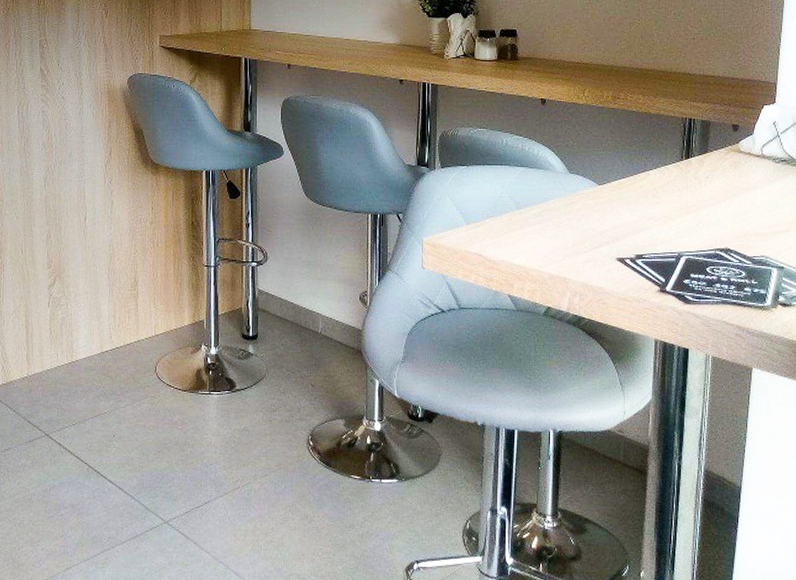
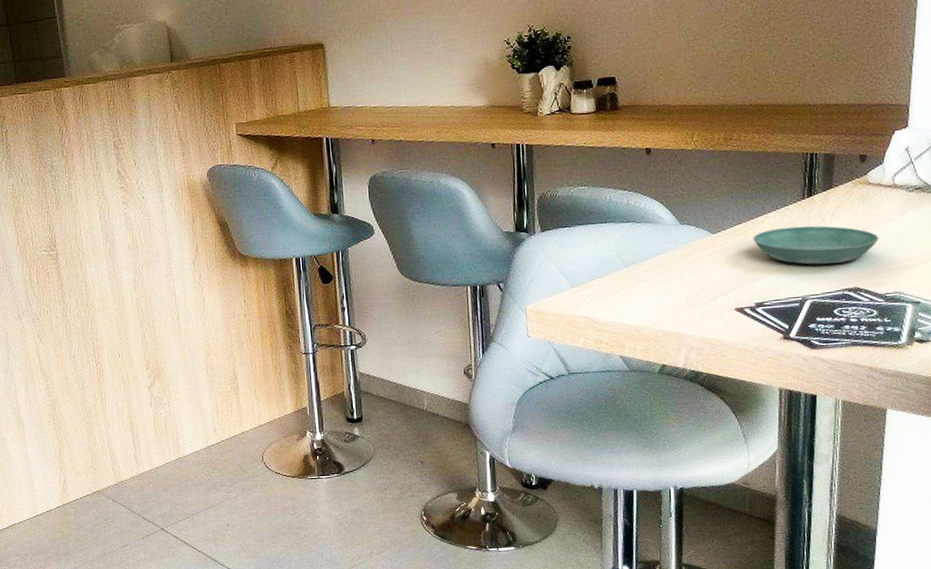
saucer: none [635,185,749,224] -> present [753,225,879,265]

